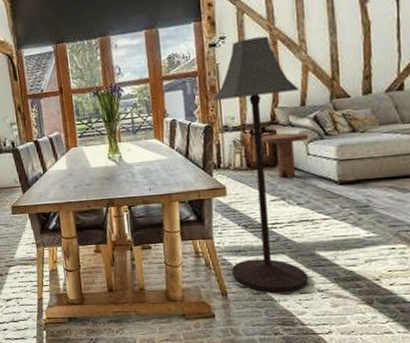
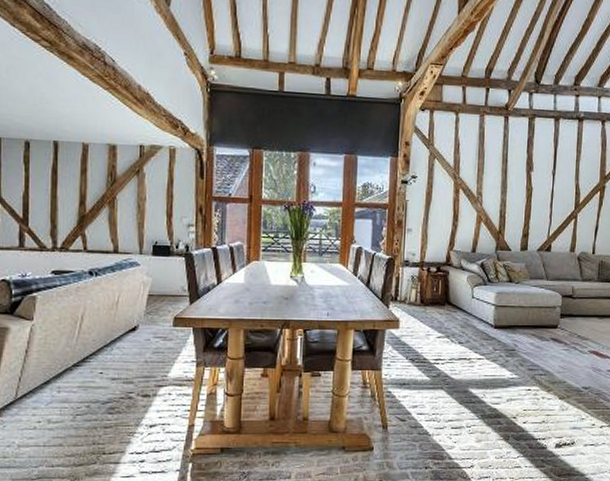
floor lamp: present [213,36,309,293] -> none [395,182,473,427]
side table: present [260,132,308,178] -> none [435,275,474,318]

